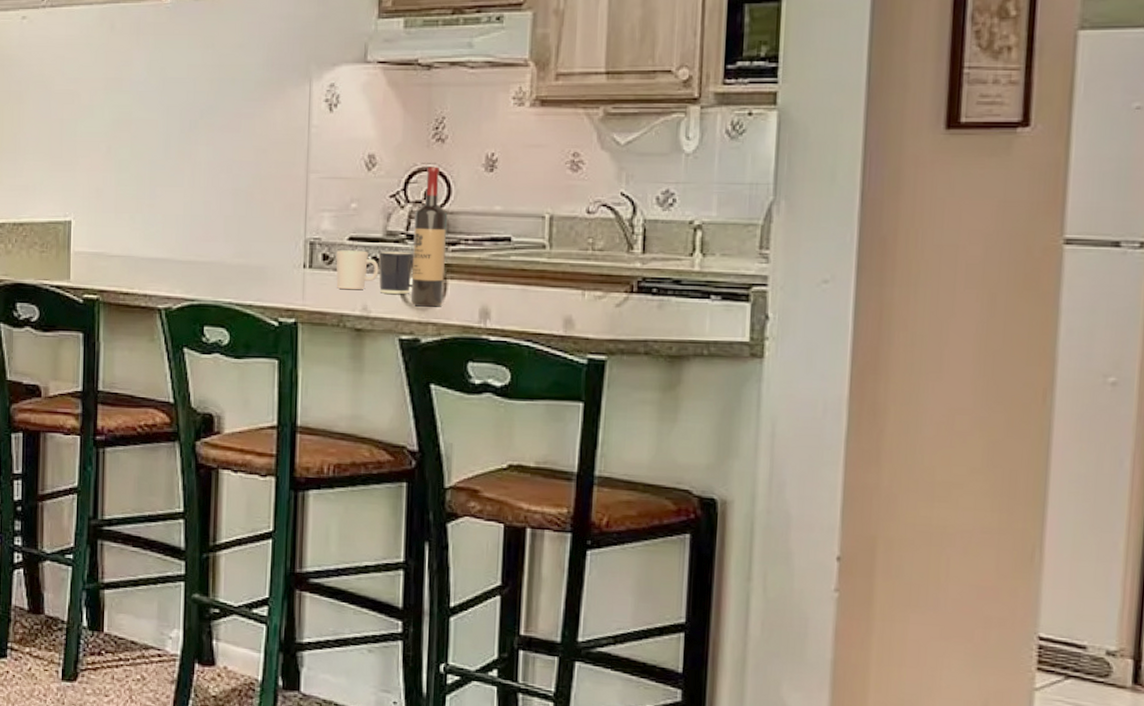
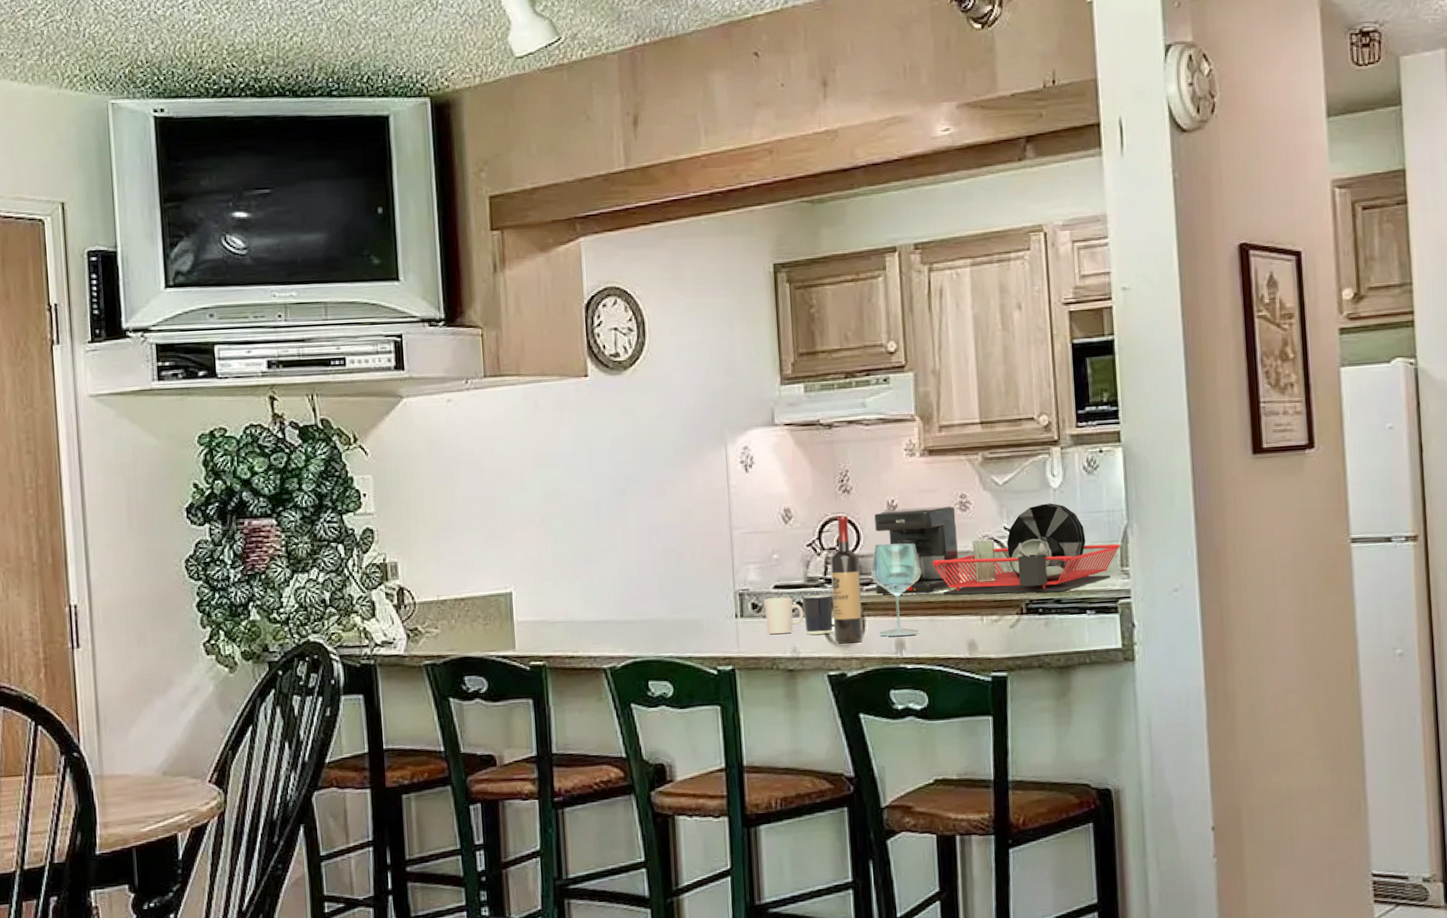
wine glass: none [458,201,518,305] -> present [870,542,921,637]
coffee maker: none [463,164,565,261] -> present [874,506,961,595]
dish rack: none [531,169,761,272] -> present [932,503,1120,595]

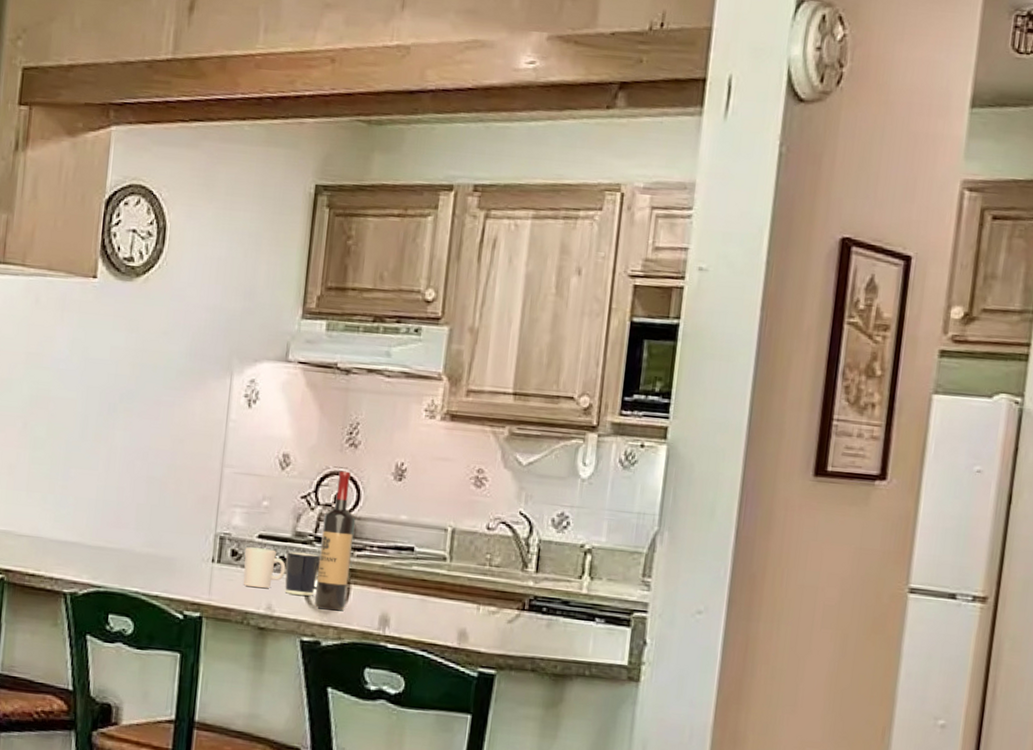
wine glass: present [870,542,921,637] -> none [362,508,421,613]
coffee maker: present [874,506,961,595] -> none [367,473,469,571]
dish rack: present [932,503,1120,595] -> none [433,493,646,594]

